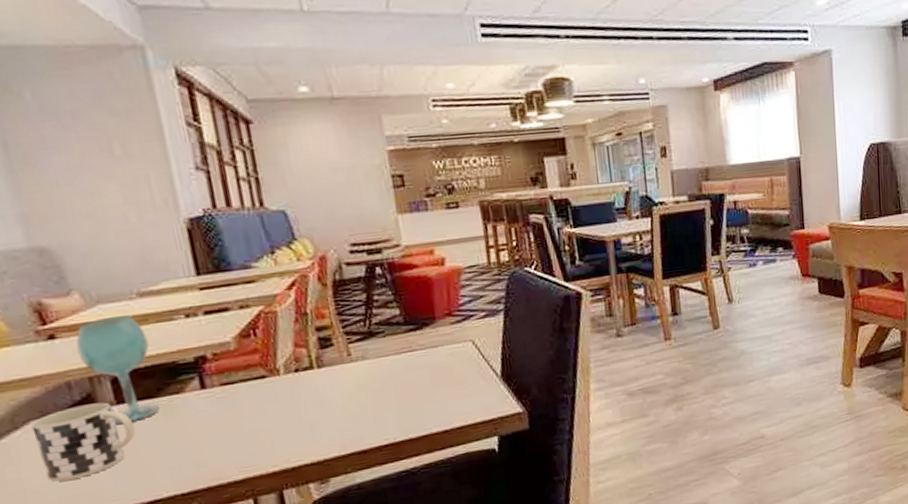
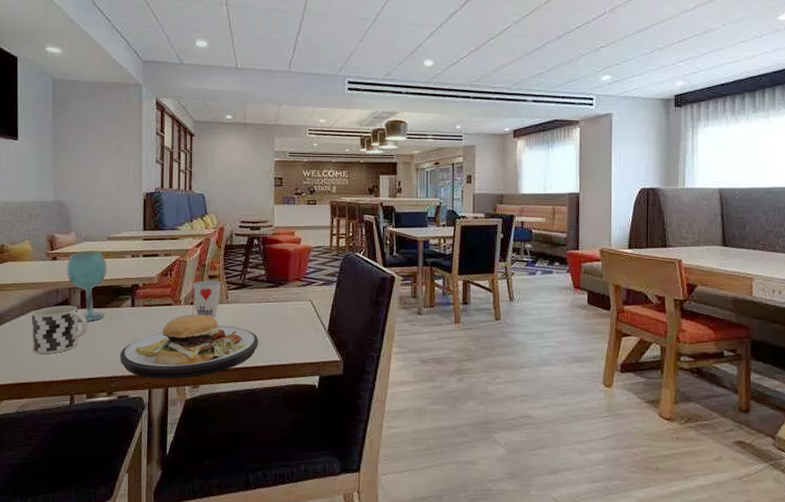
plate: none [197,352,407,484] -> present [120,291,259,379]
cup: none [291,333,339,386] -> present [192,281,221,318]

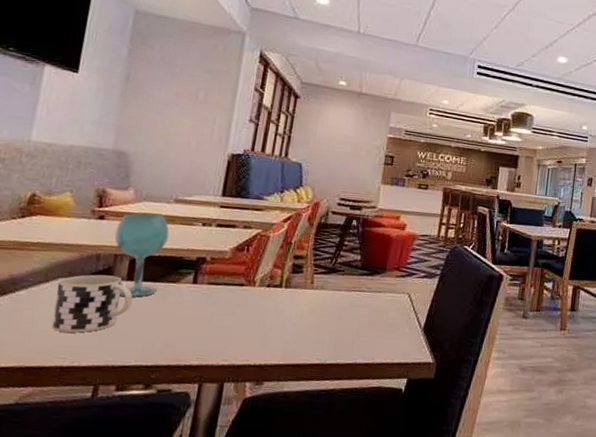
plate: present [120,291,259,379] -> none [167,272,343,373]
cup: present [192,281,221,318] -> none [271,260,308,304]

